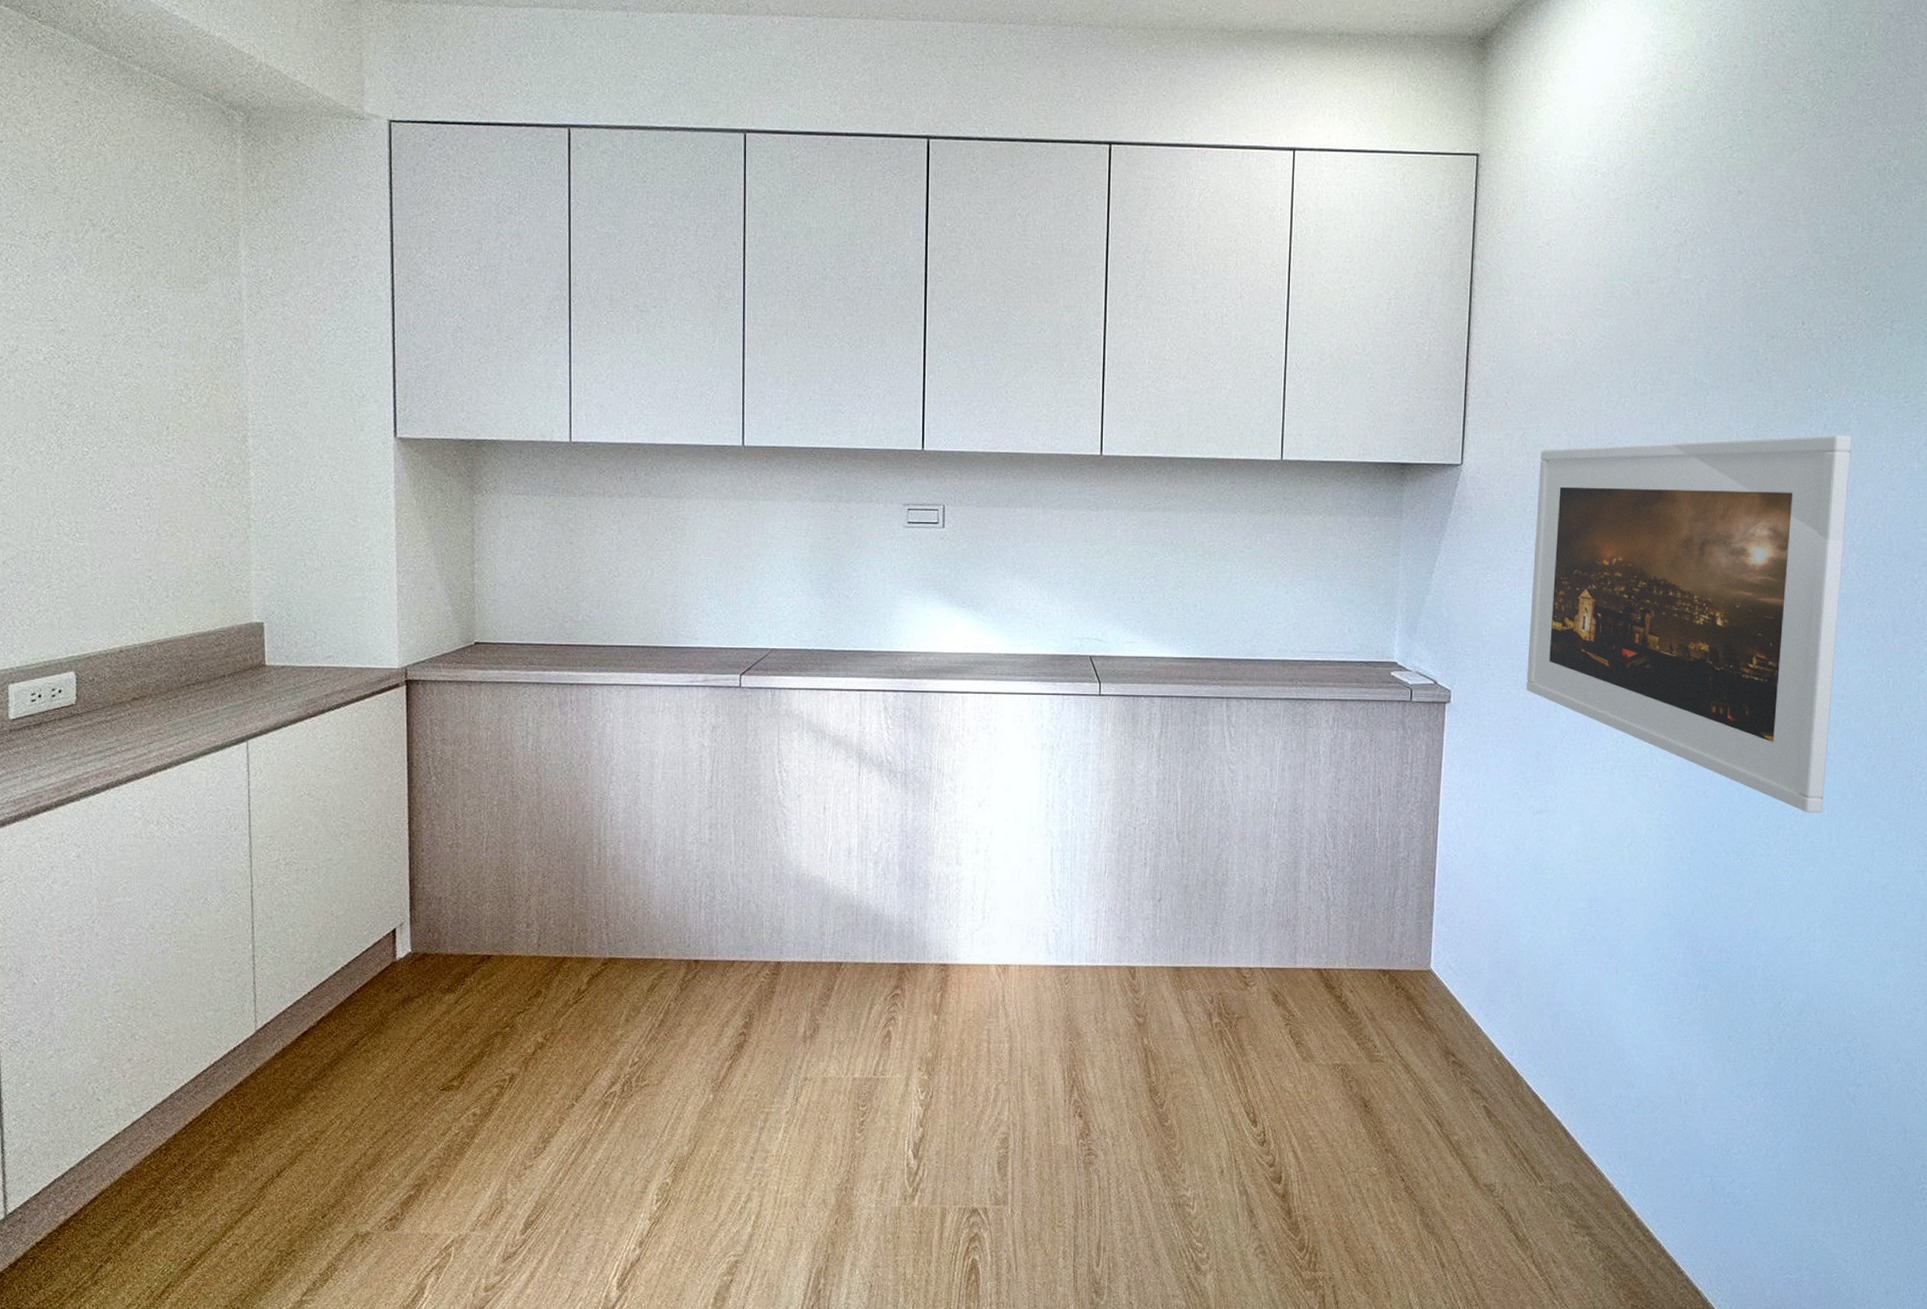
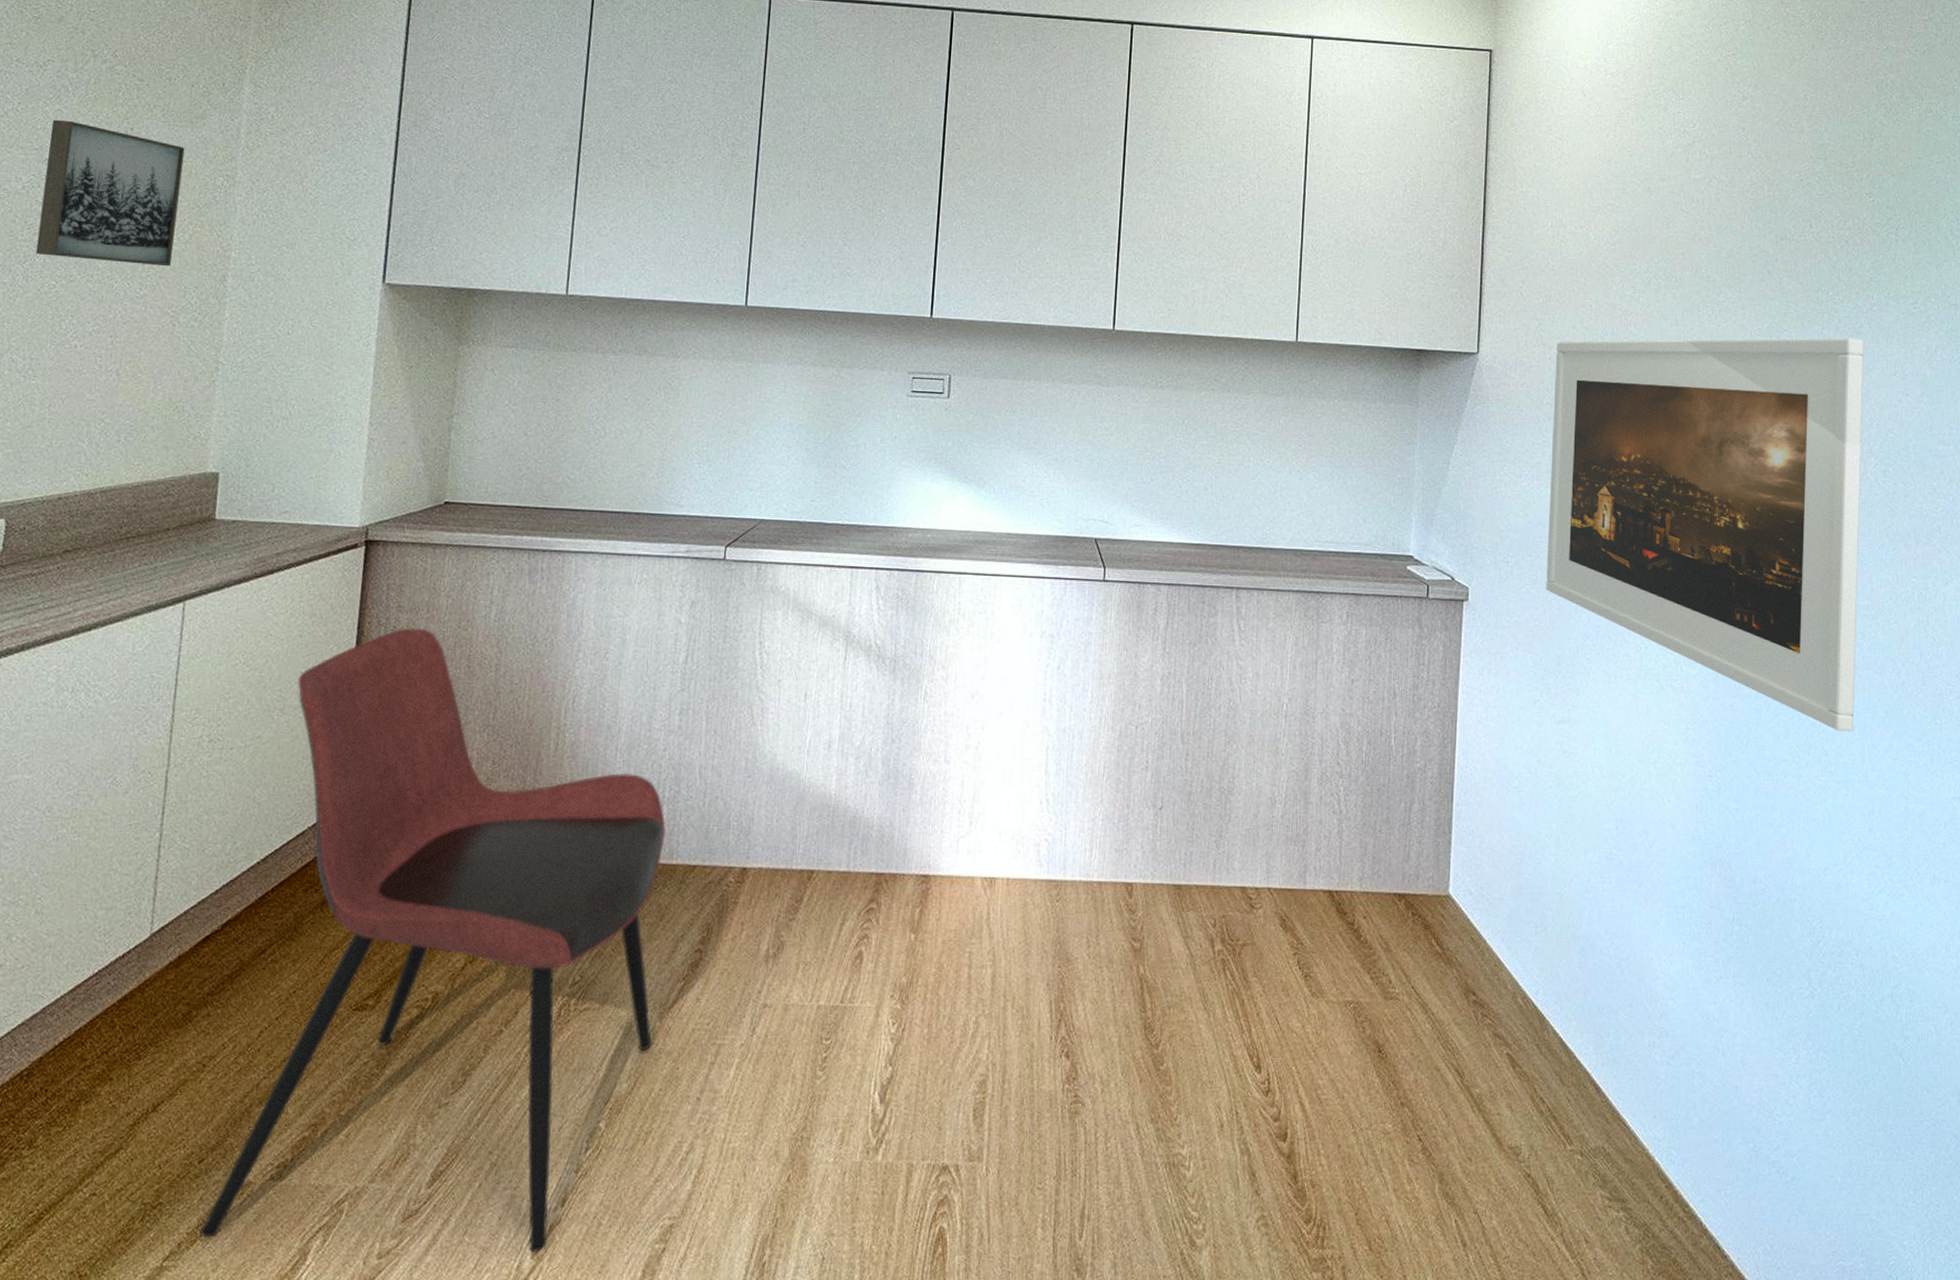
wall art: none [62,290,193,430] -> present [35,119,185,267]
dining chair: none [330,758,708,1284] -> present [200,628,667,1252]

